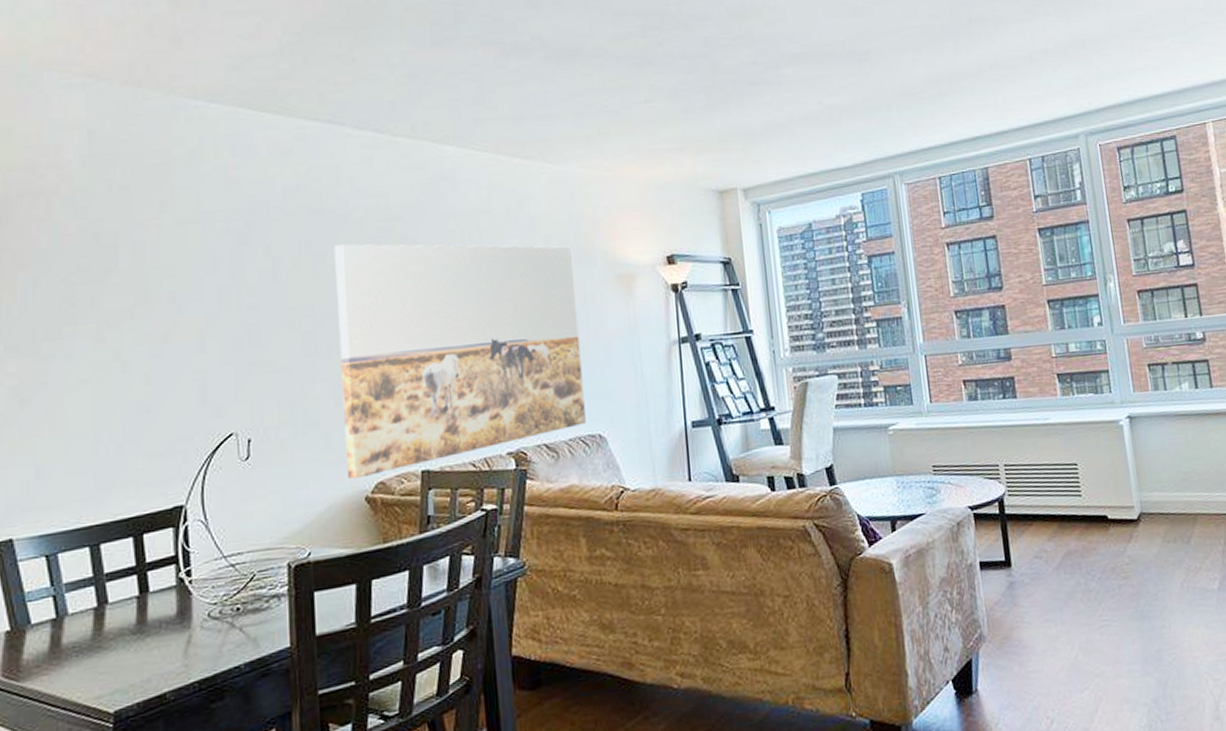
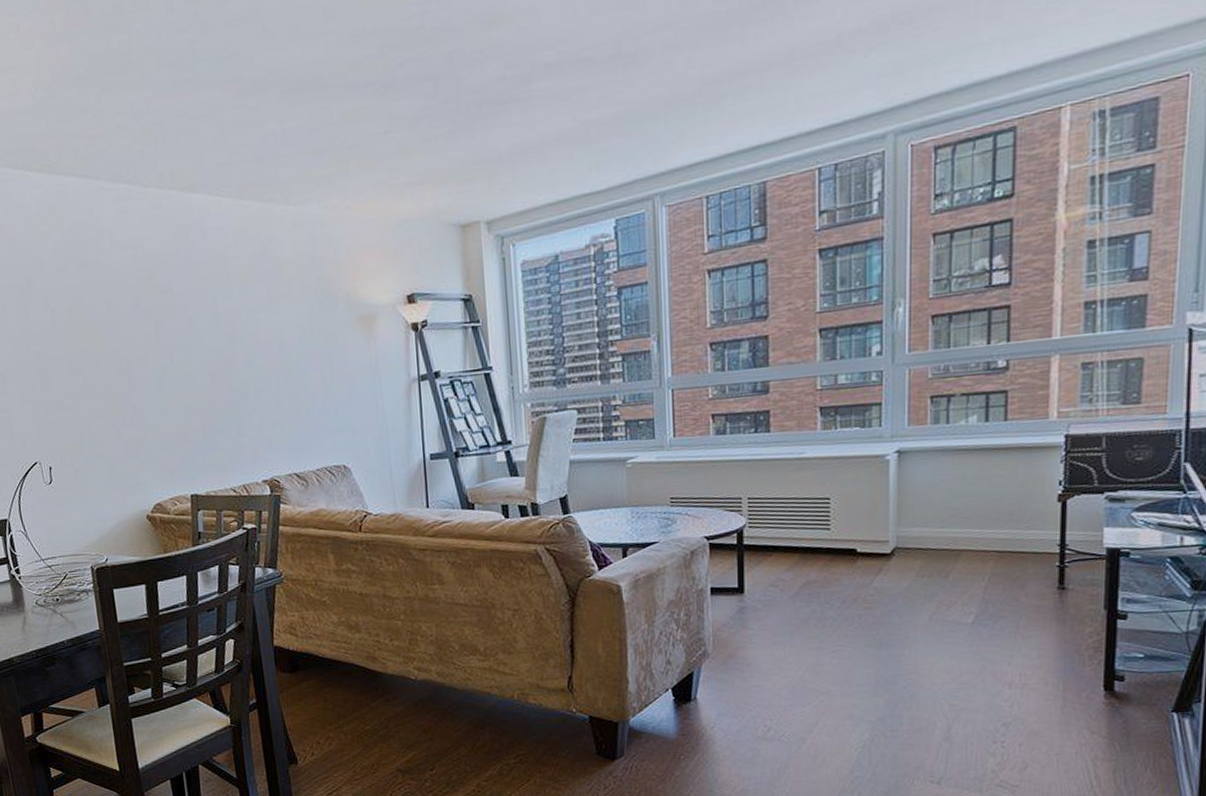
wall art: present [333,244,586,480] -> none [101,289,332,501]

